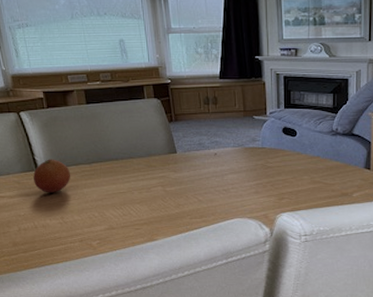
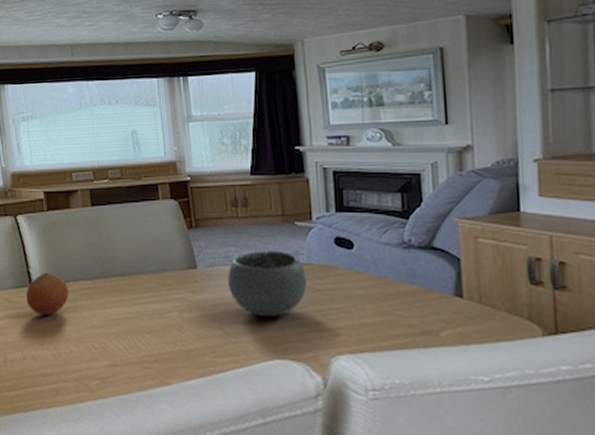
bowl: none [201,138,262,188] -> present [228,250,308,318]

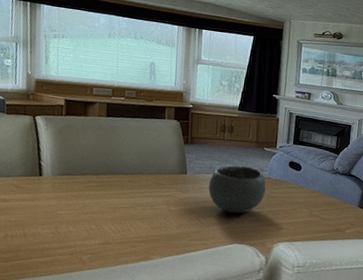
fruit: present [26,272,68,316] -> none [34,166,75,201]

